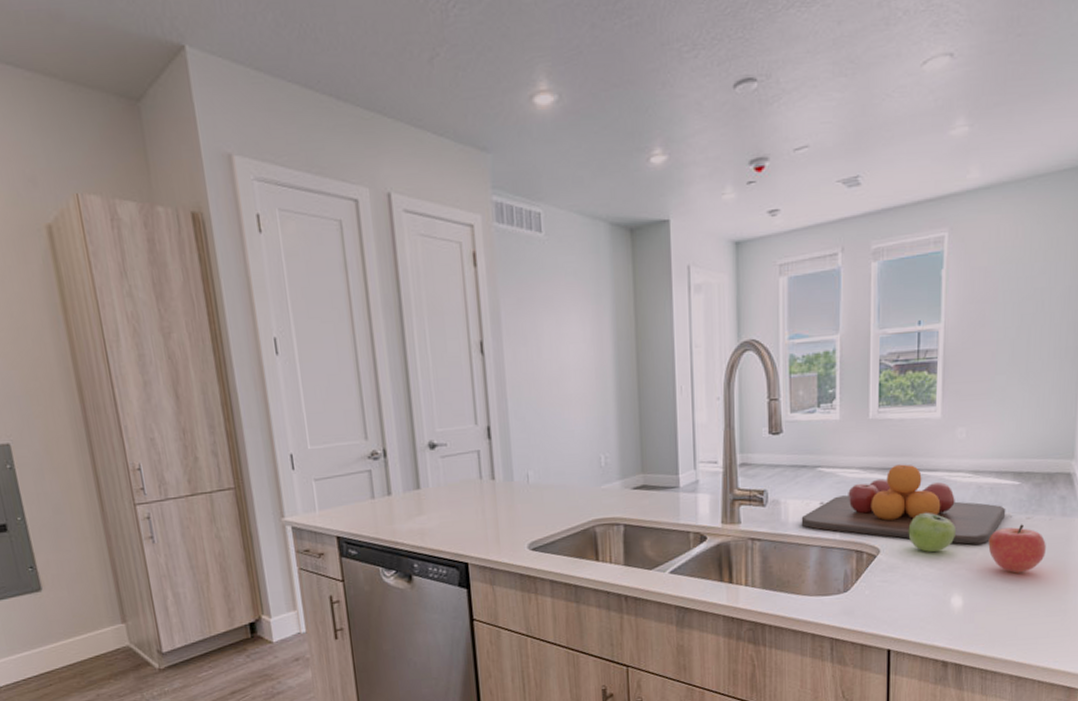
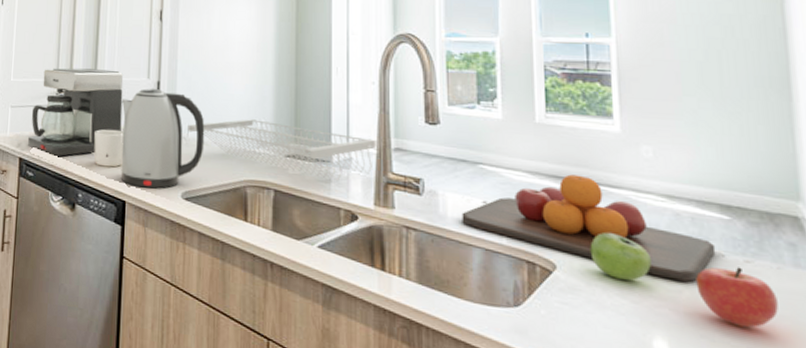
coffee maker: none [341,420,453,528] -> present [27,67,124,156]
mug: none [421,488,459,531] -> present [93,129,124,168]
kettle: none [448,434,548,546] -> present [120,88,205,189]
dish rack: none [527,454,723,506] -> present [188,119,377,182]

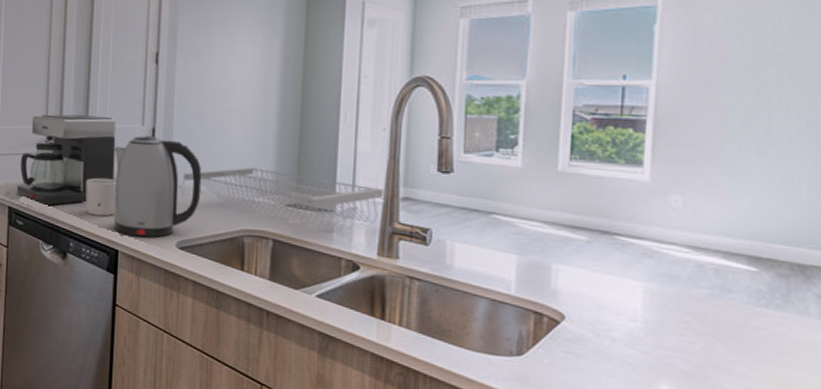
chopping board: present [462,174,716,282] -> none [469,224,738,333]
fruit: present [590,231,651,281] -> none [602,283,666,331]
fruit: present [696,267,778,328] -> none [711,319,797,379]

